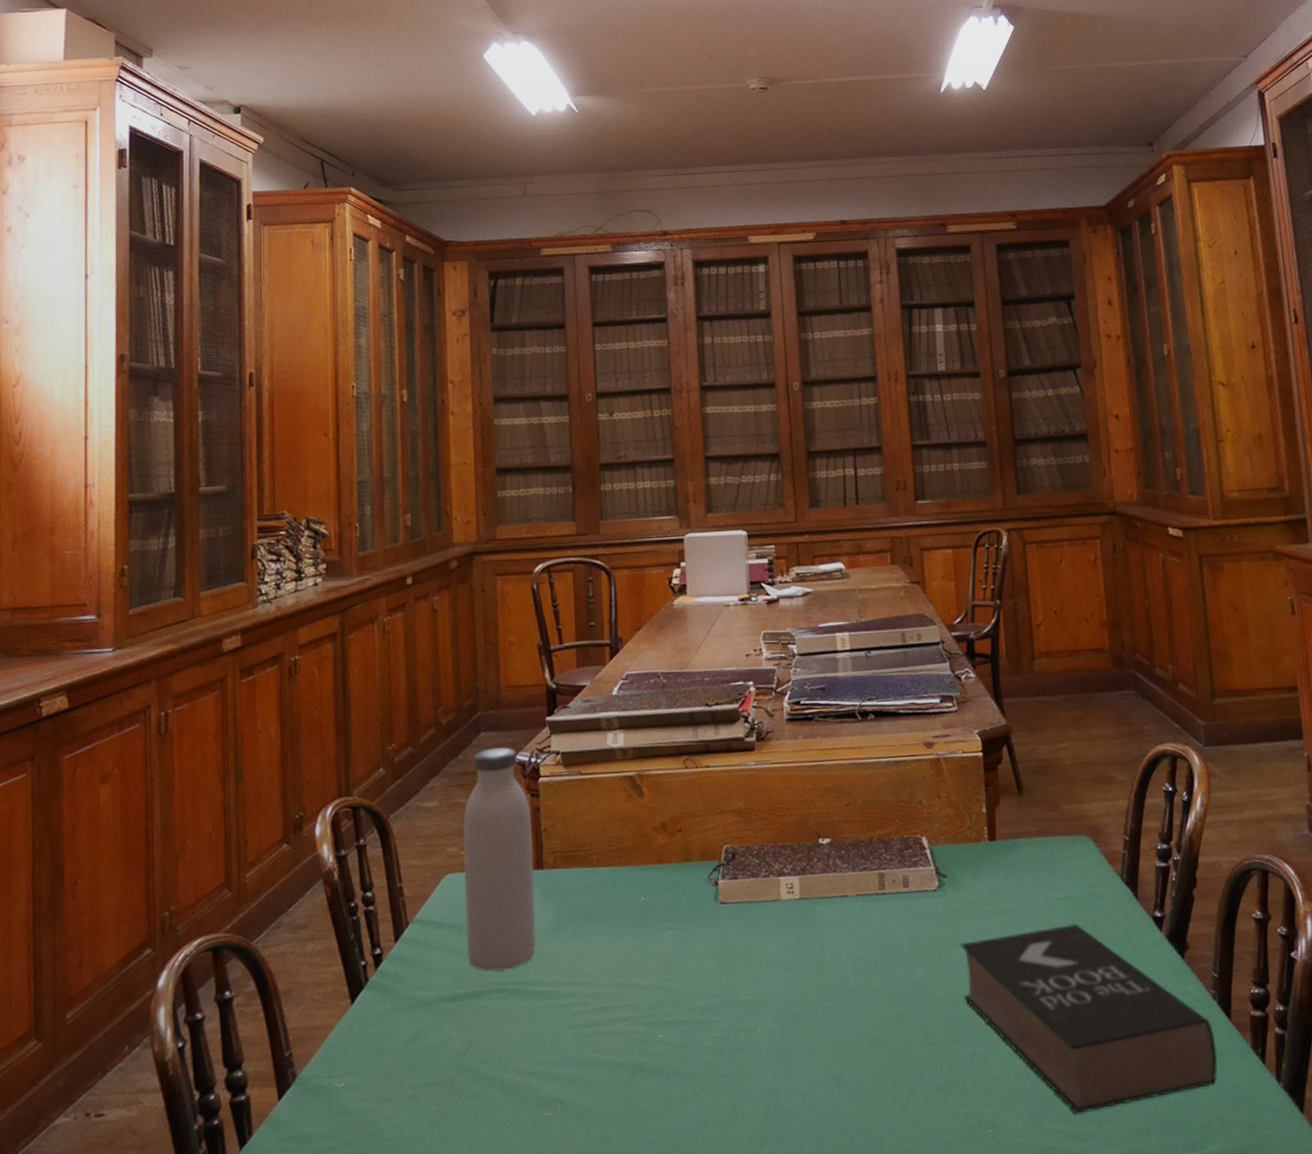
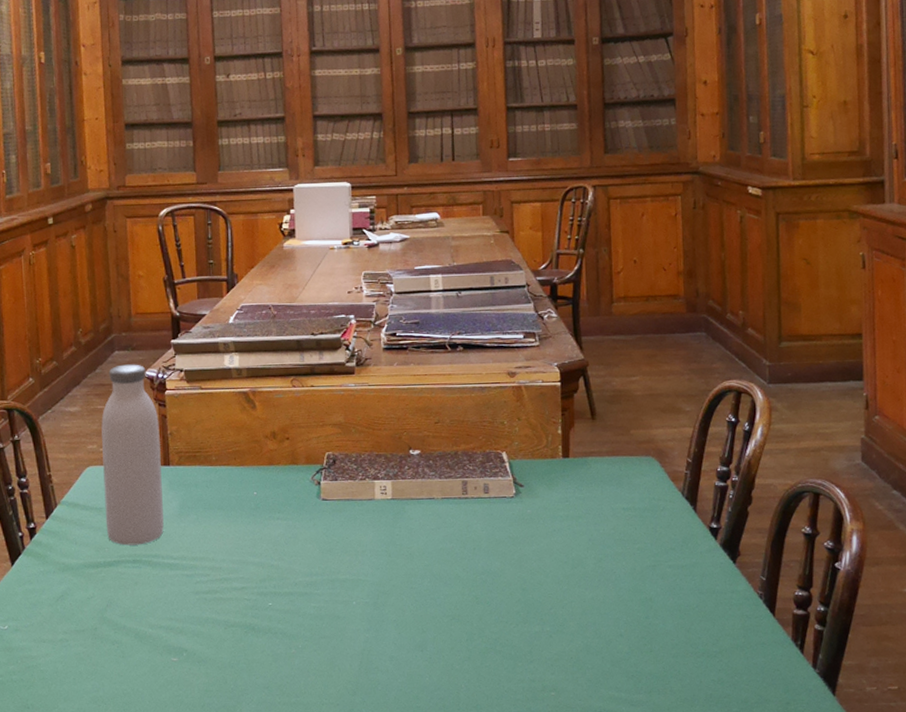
book: present [960,924,1218,1114] -> none [533,531,760,685]

